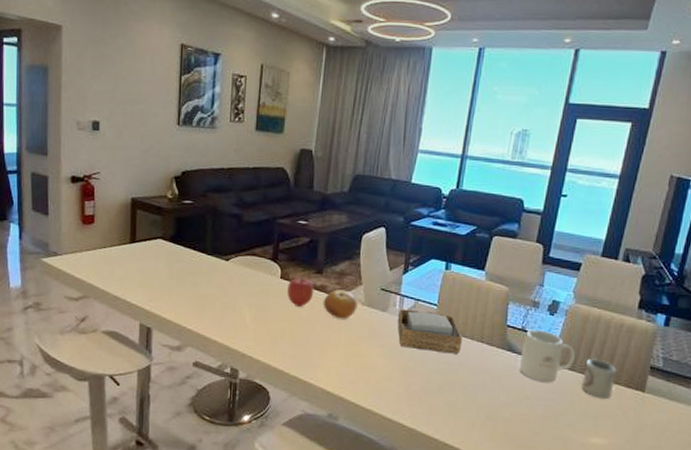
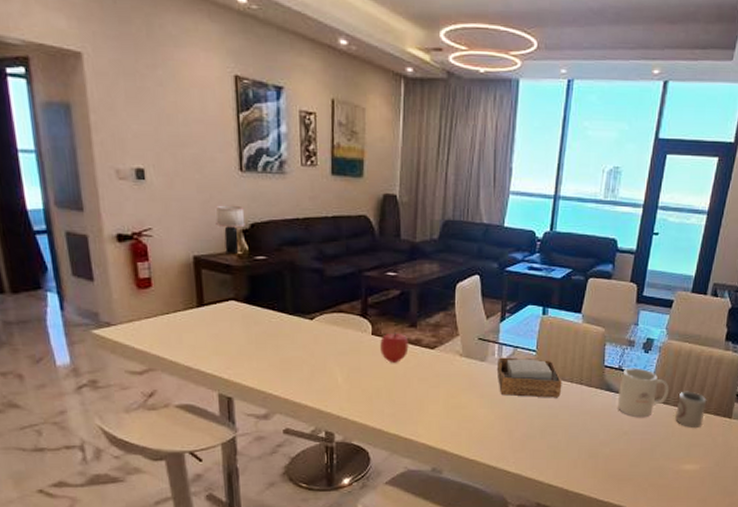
table lamp: none [153,154,178,197] -> present [215,205,245,253]
fruit: present [322,289,358,319] -> none [419,342,455,372]

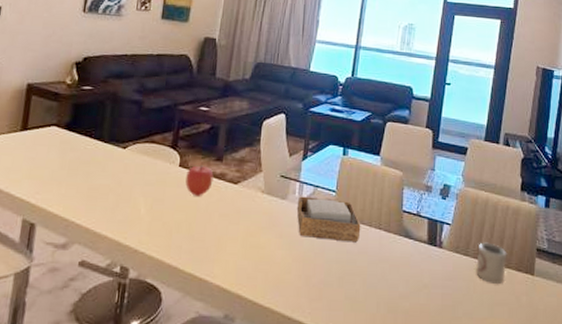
table lamp: present [215,205,245,253] -> none [53,39,81,83]
mug: present [618,368,670,418] -> none [417,214,469,270]

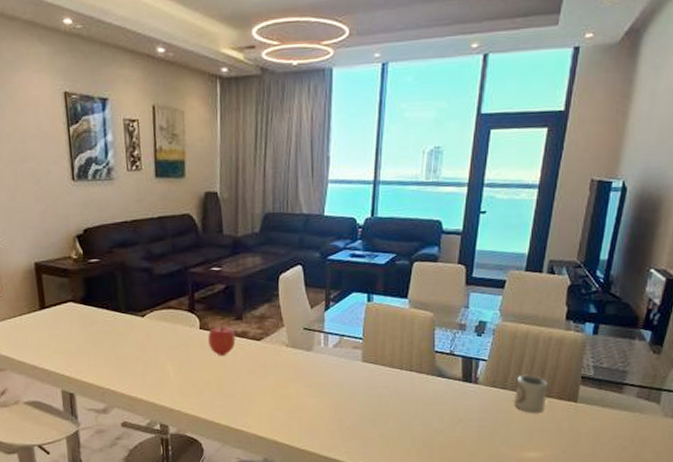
napkin holder: present [296,196,361,243] -> none [323,346,391,386]

